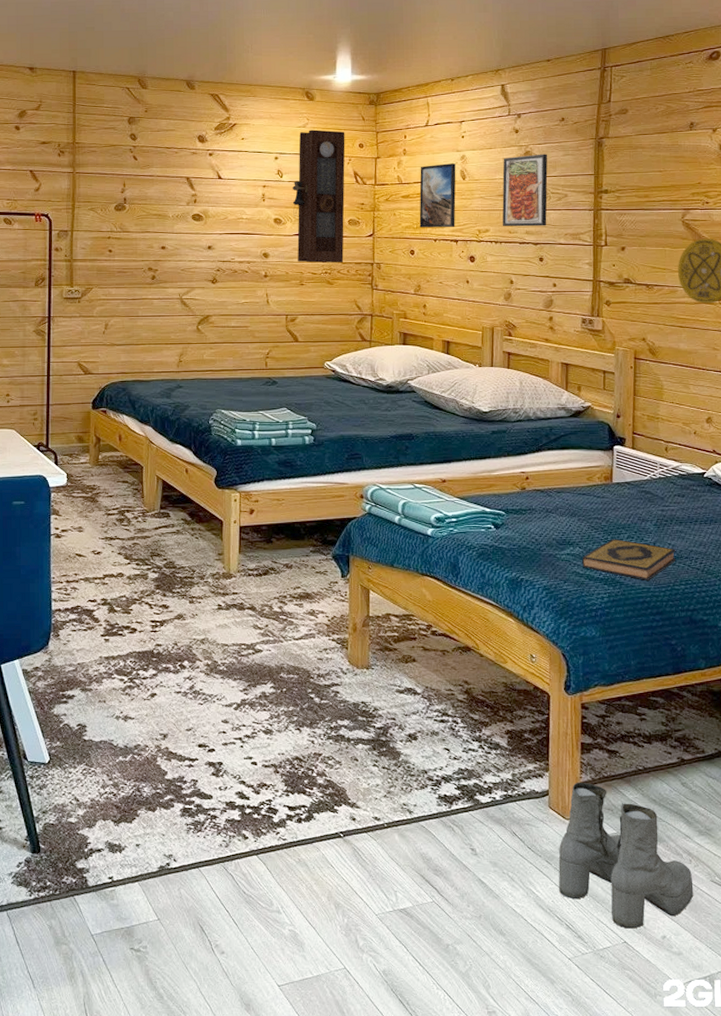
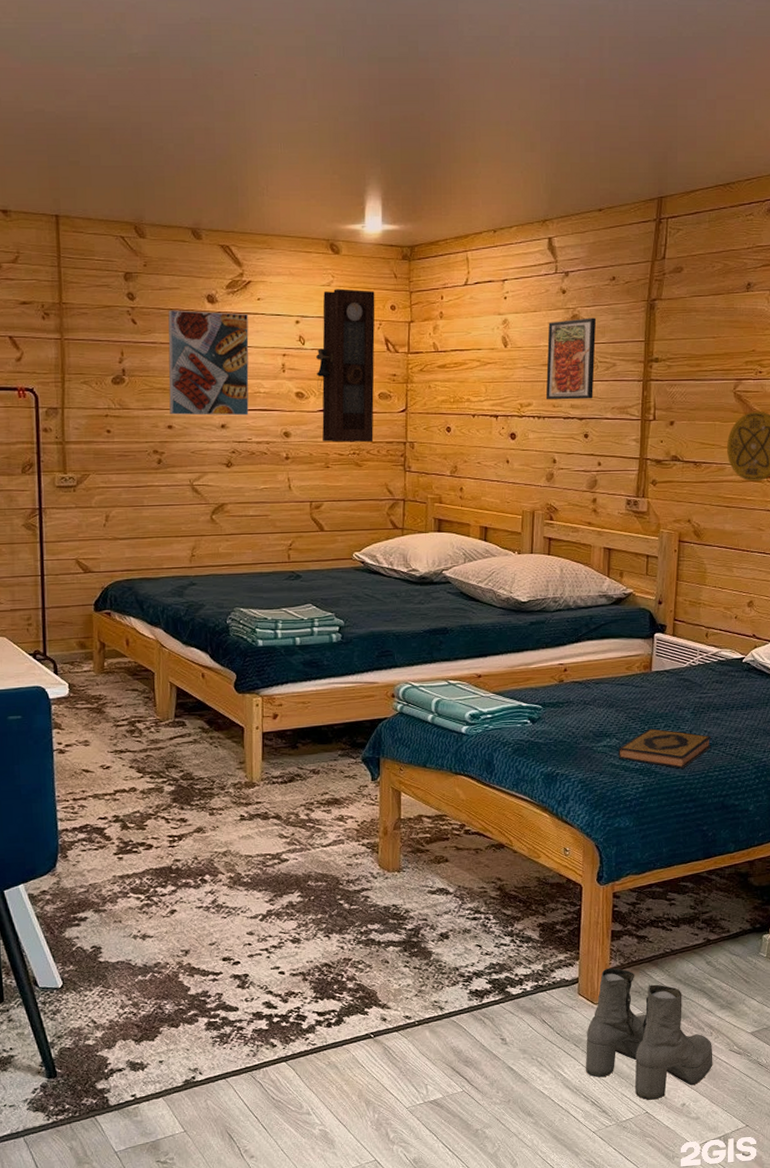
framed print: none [163,148,234,239] -> present [168,310,249,416]
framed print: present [419,163,456,228] -> none [456,328,497,402]

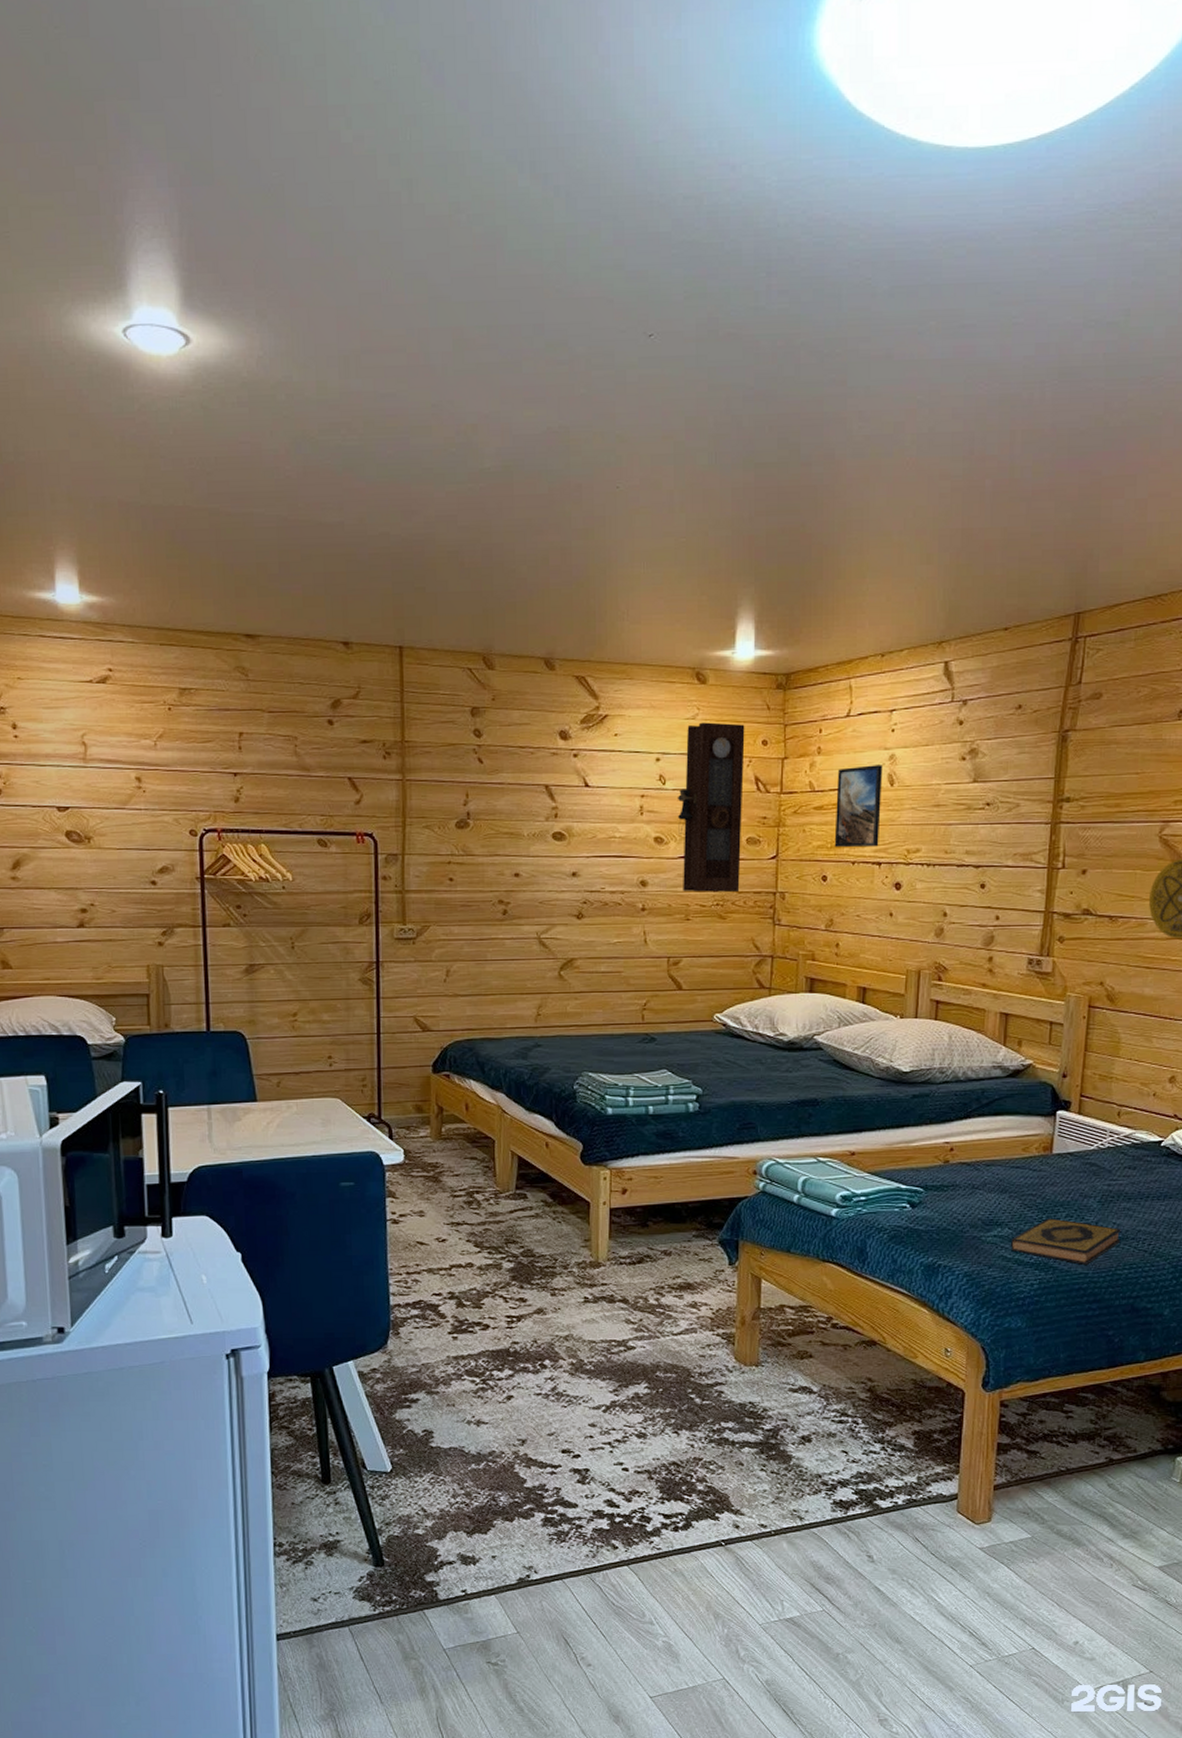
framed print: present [168,310,249,416] -> none [516,747,604,863]
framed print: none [456,328,497,402] -> present [834,765,883,848]
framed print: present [545,317,597,400] -> none [936,752,999,846]
boots: present [586,967,713,1100] -> none [964,1484,1113,1635]

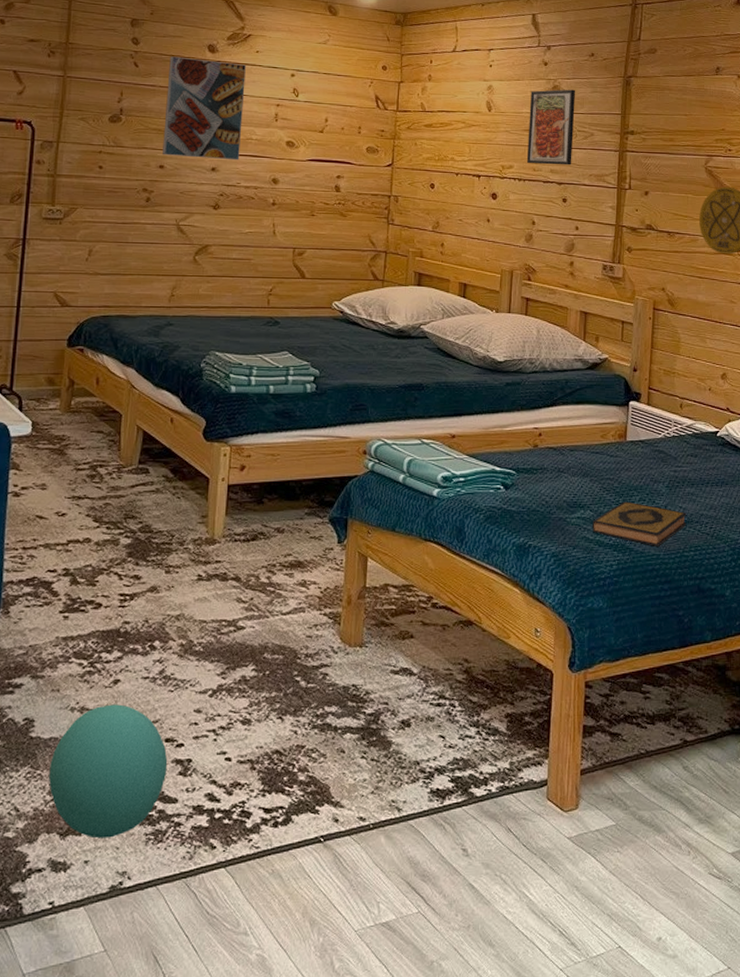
ball: none [451,1418,566,1537] -> present [49,704,168,839]
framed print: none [516,747,604,863] -> present [162,56,246,161]
pendulum clock: present [677,722,745,893] -> none [308,47,368,194]
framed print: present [834,765,883,848] -> none [441,93,482,162]
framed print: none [936,752,999,846] -> present [526,89,576,166]

